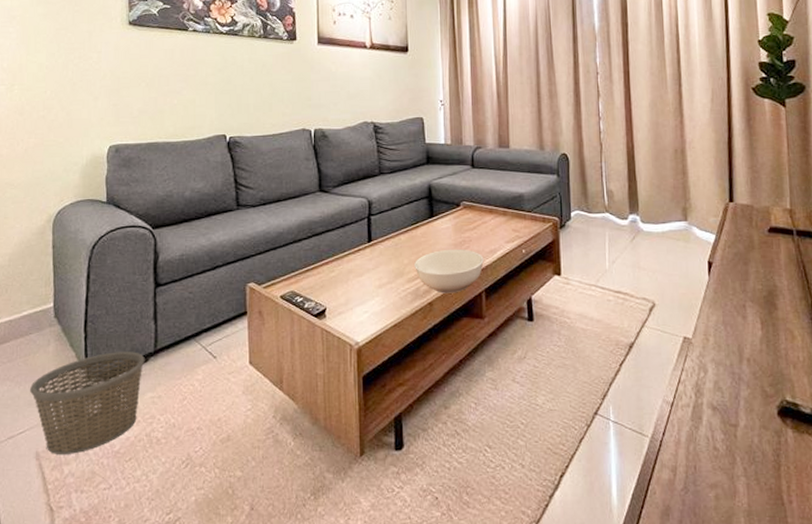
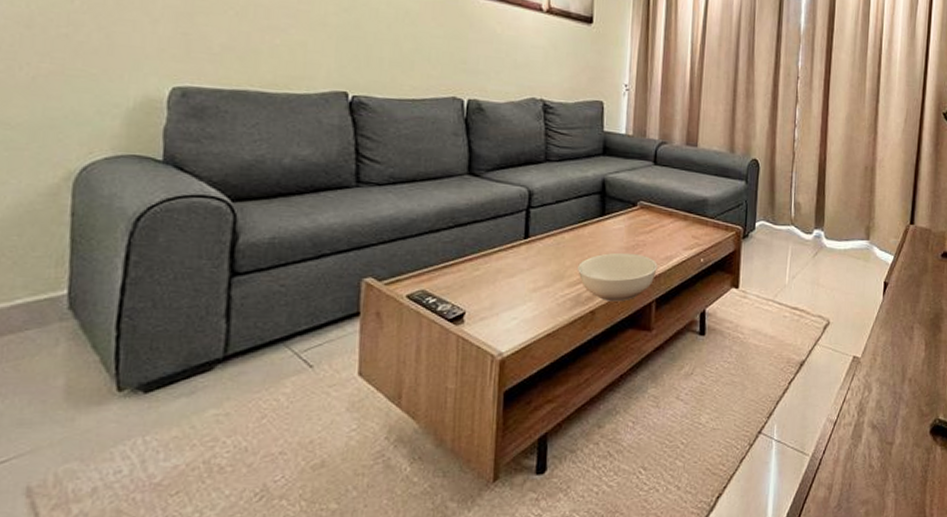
basket: present [29,352,145,454] -> none [19,357,209,489]

